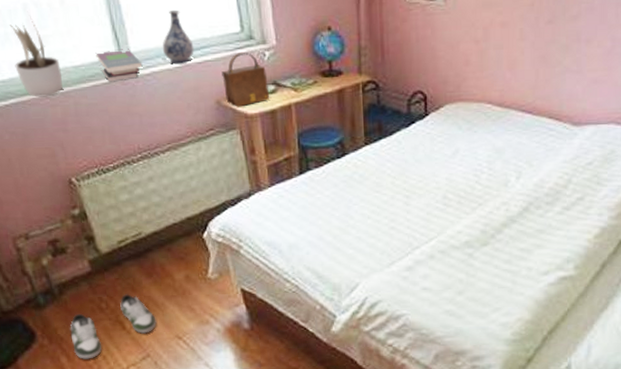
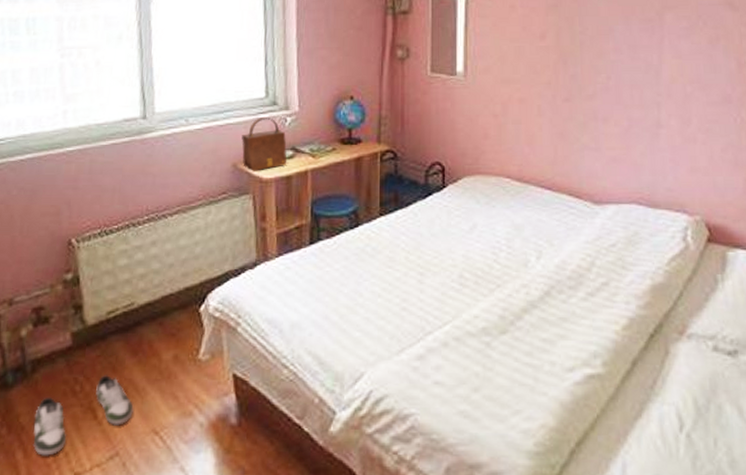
potted plant: present [9,16,63,98] -> none [39,75,84,153]
books: present [95,49,143,82] -> none [120,109,165,141]
vase: present [162,9,194,66] -> none [186,74,218,127]

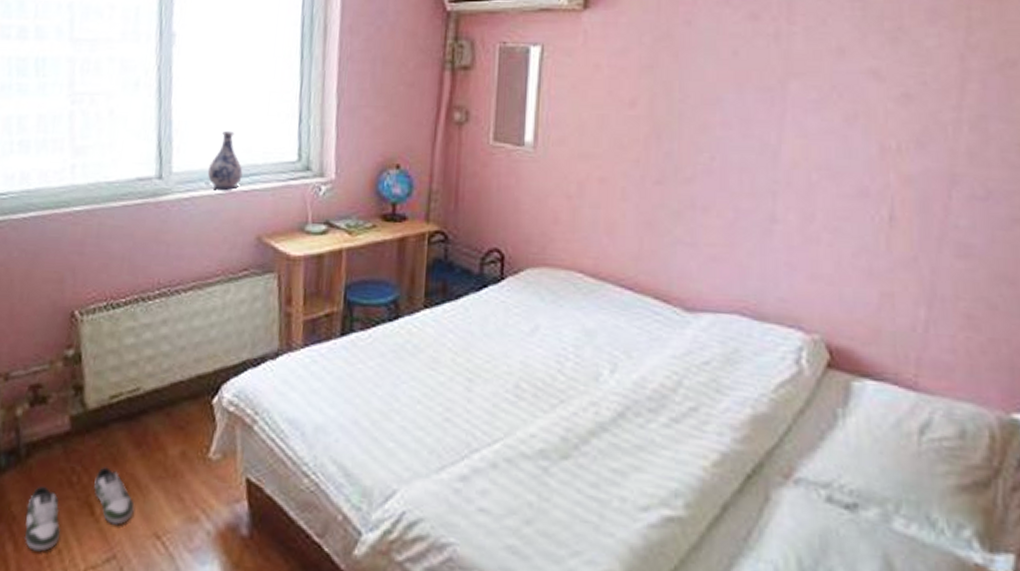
vase: none [186,74,218,127] -> present [207,130,243,192]
handbag: present [241,116,287,171] -> none [268,183,319,247]

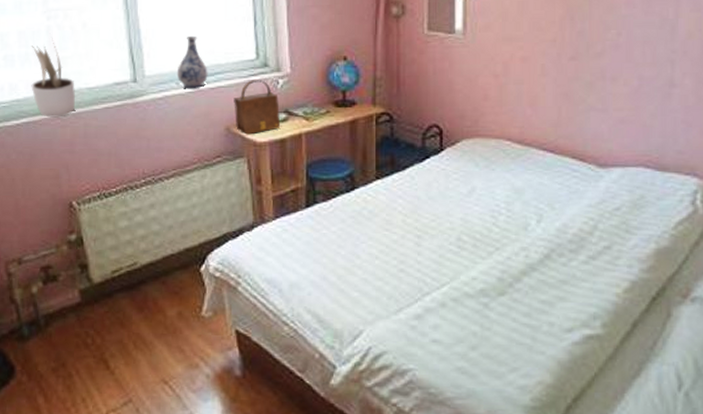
shoe: present [24,467,134,552] -> none [51,329,143,401]
potted plant: none [44,124,93,214] -> present [31,38,75,118]
handbag: none [268,183,319,247] -> present [234,79,280,135]

